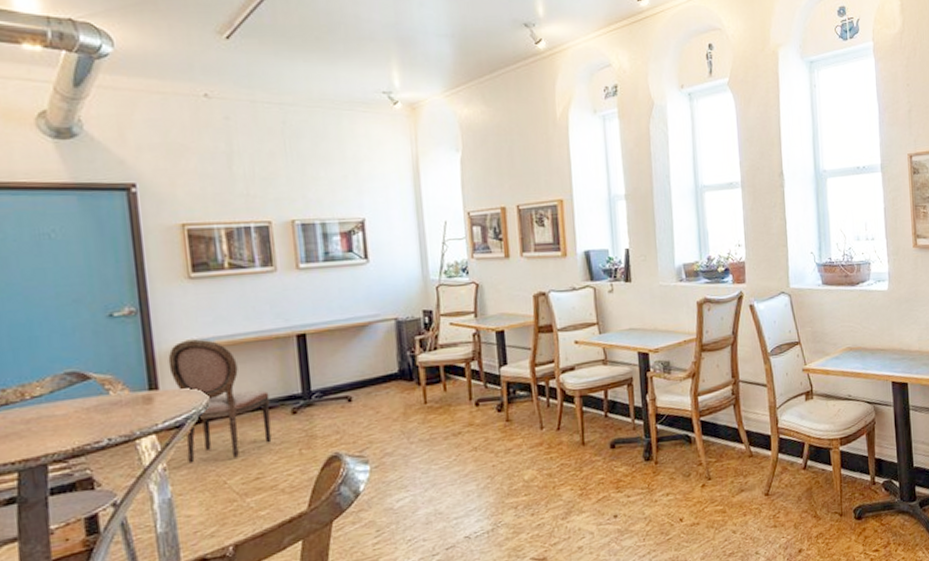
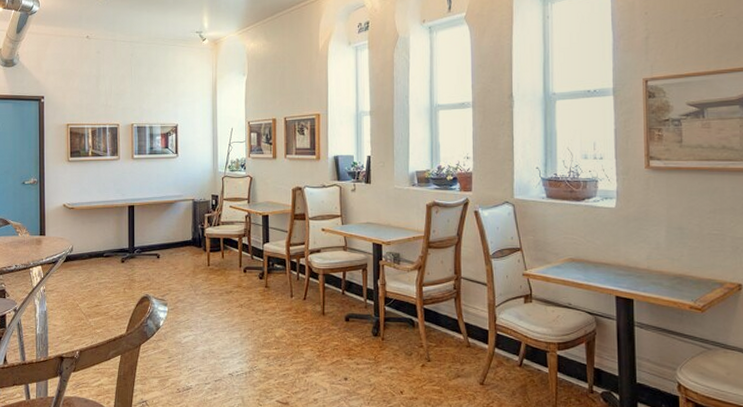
dining chair: present [168,339,272,464] -> none [52,203,109,289]

